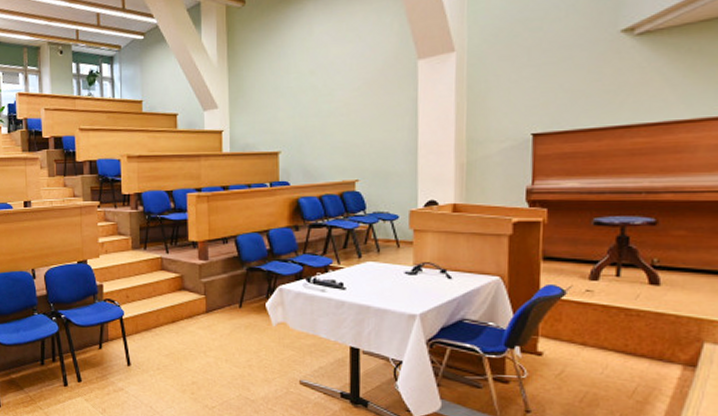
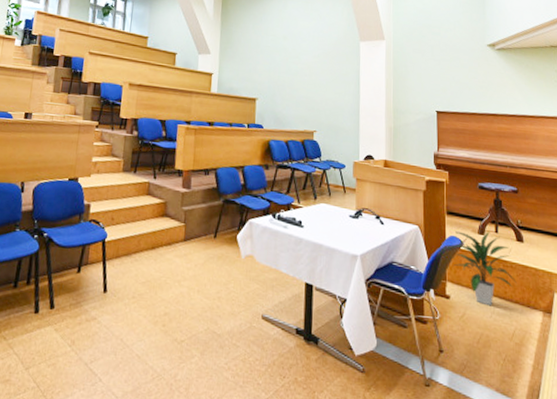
indoor plant: none [551,276,645,362] -> present [454,231,517,306]

